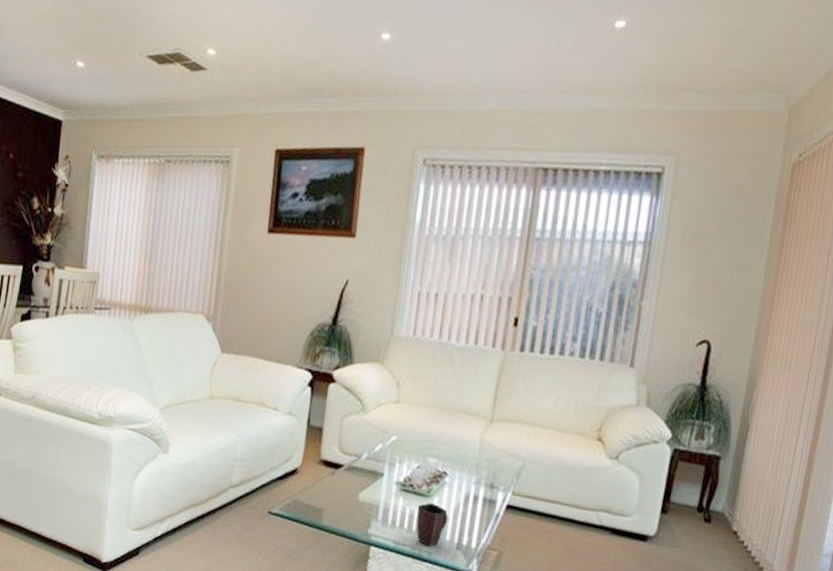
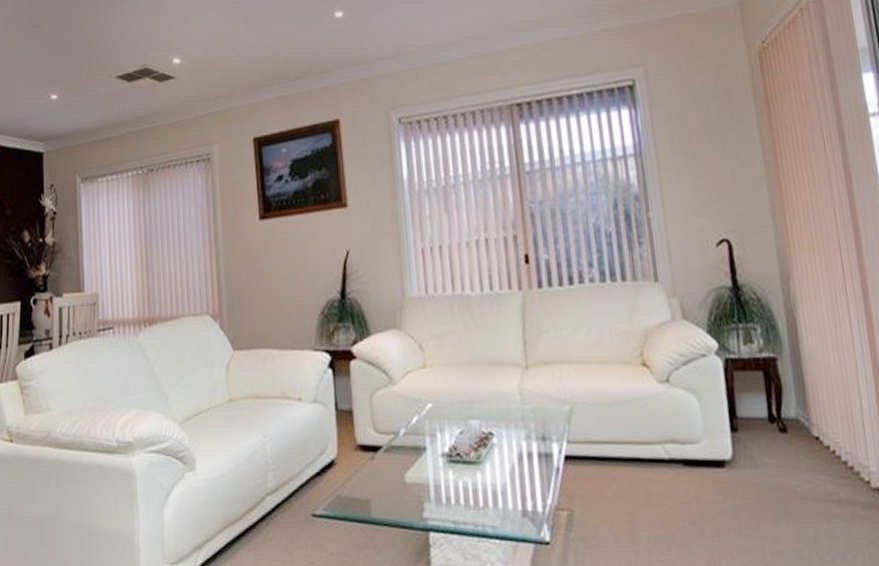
mug: present [416,503,448,547] -> none [470,470,506,520]

